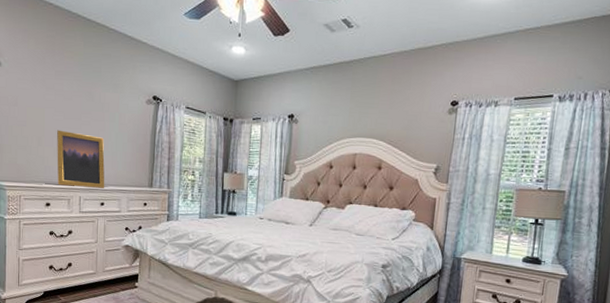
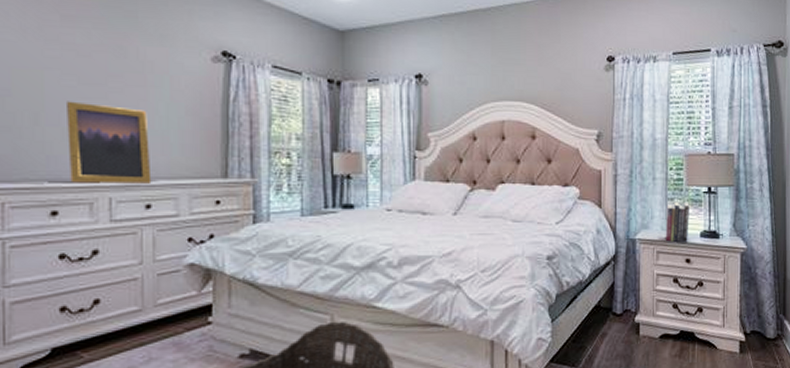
books: none [488,229,515,266] -> present [665,201,690,243]

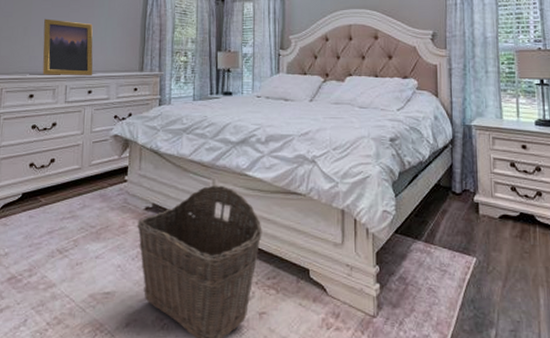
books: present [665,201,690,243] -> none [500,92,524,130]

